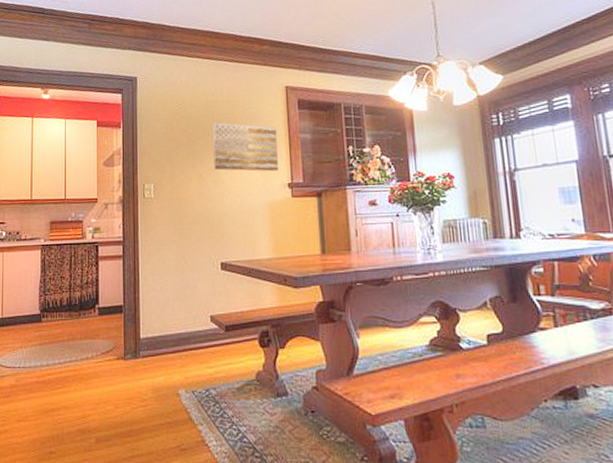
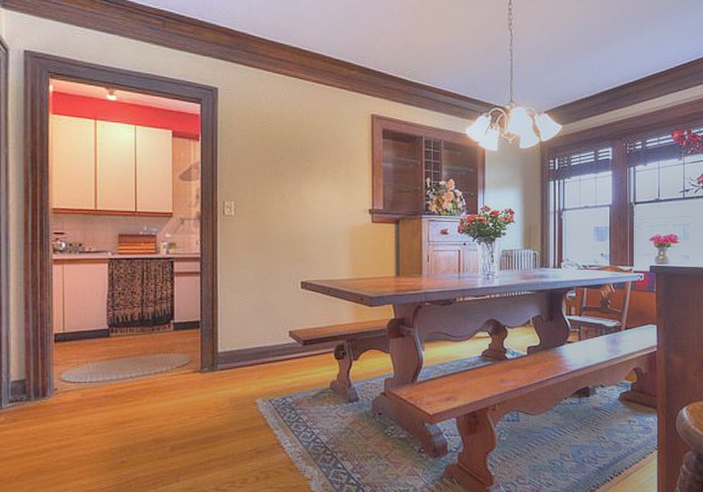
wall art: present [213,122,278,172] -> none [298,145,360,197]

